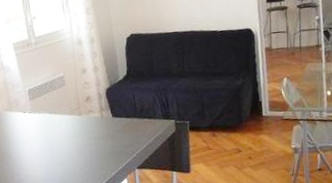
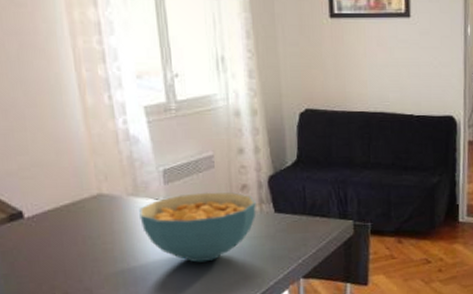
cereal bowl: none [13,103,99,160] -> present [139,192,256,263]

